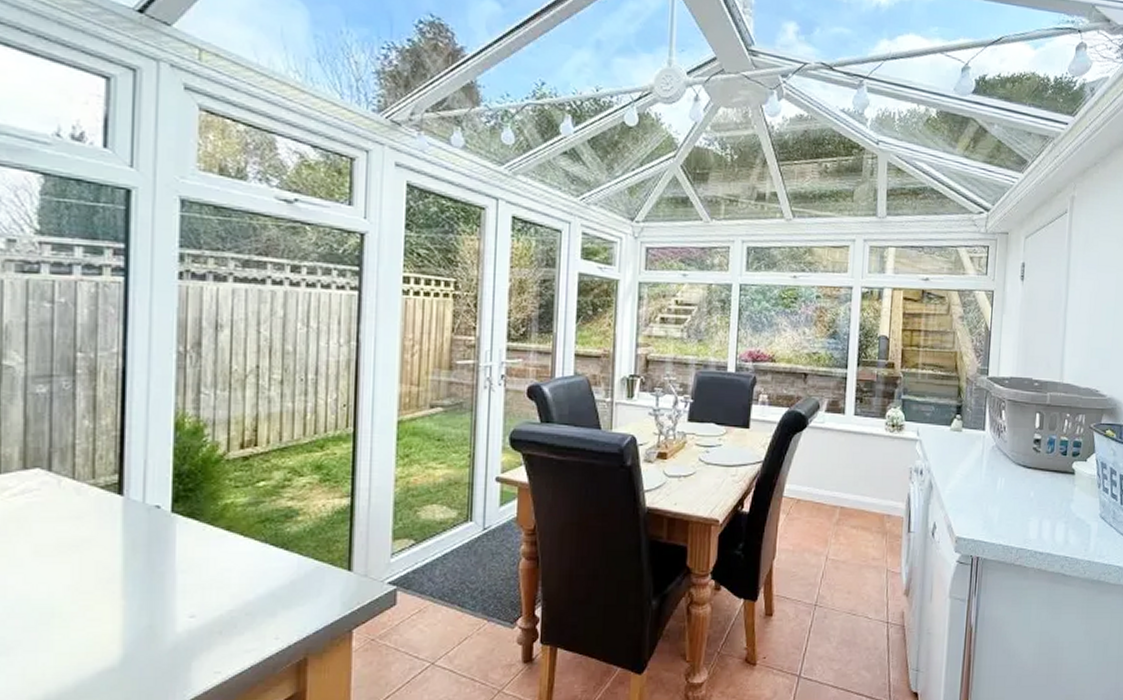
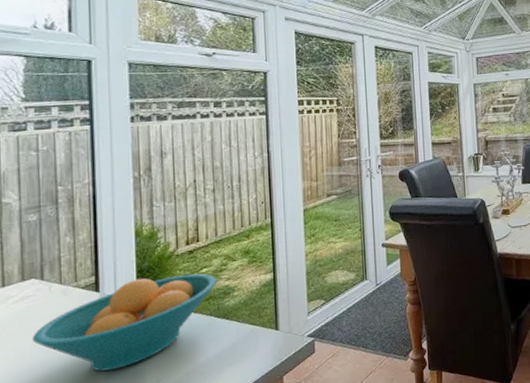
fruit bowl: none [32,484,278,596] -> present [32,273,217,372]

